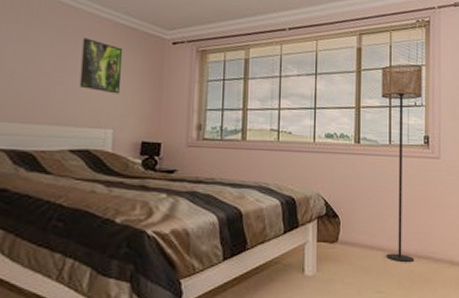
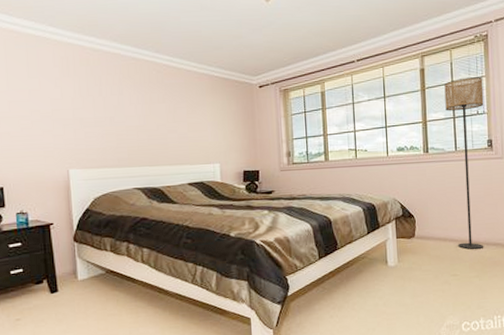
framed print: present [79,38,123,94] -> none [186,92,222,135]

